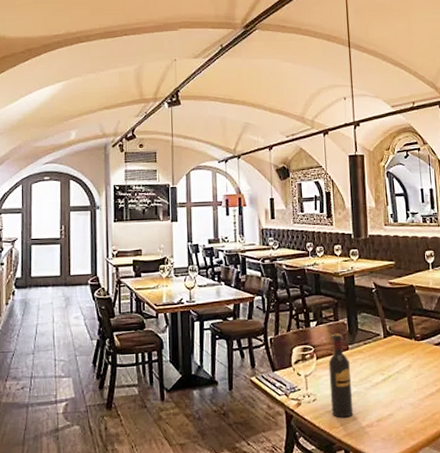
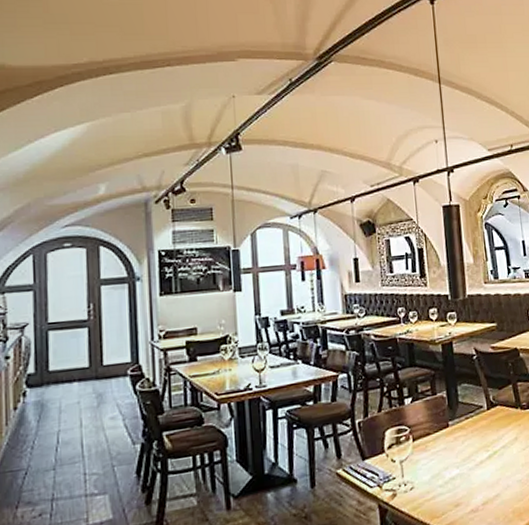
wine bottle: present [328,333,354,418] -> none [426,409,457,506]

